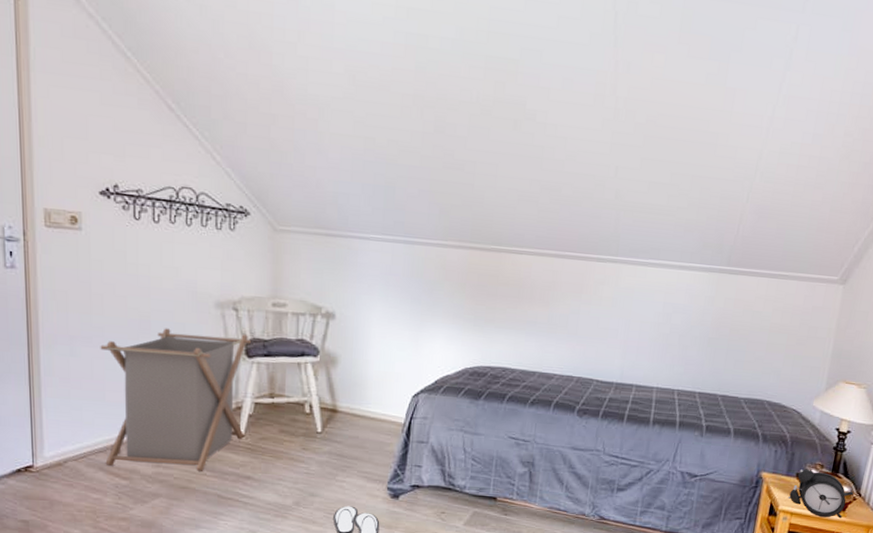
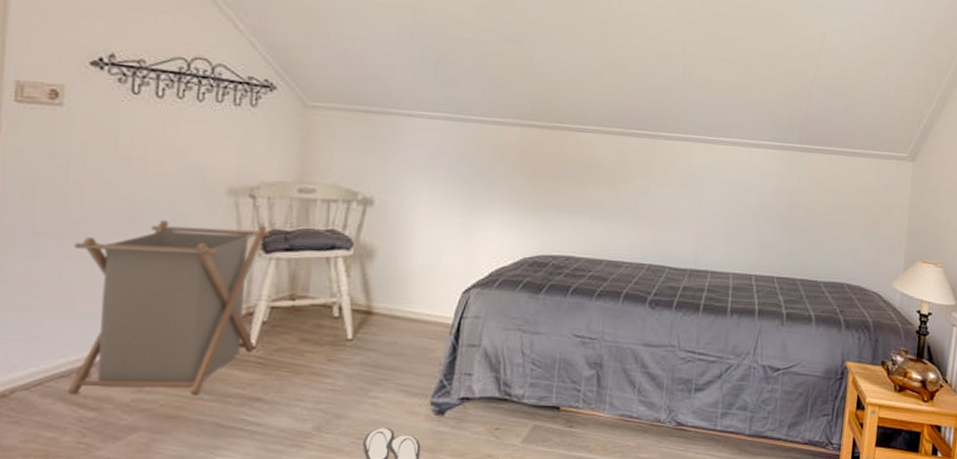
alarm clock: present [788,469,854,519] -> none [874,356,940,409]

